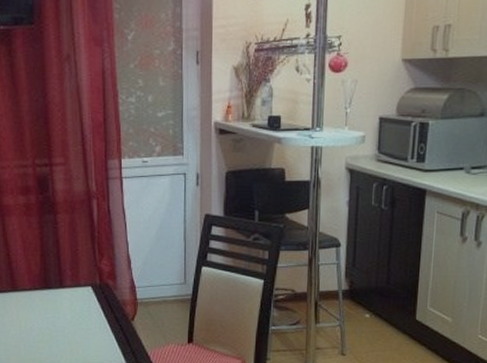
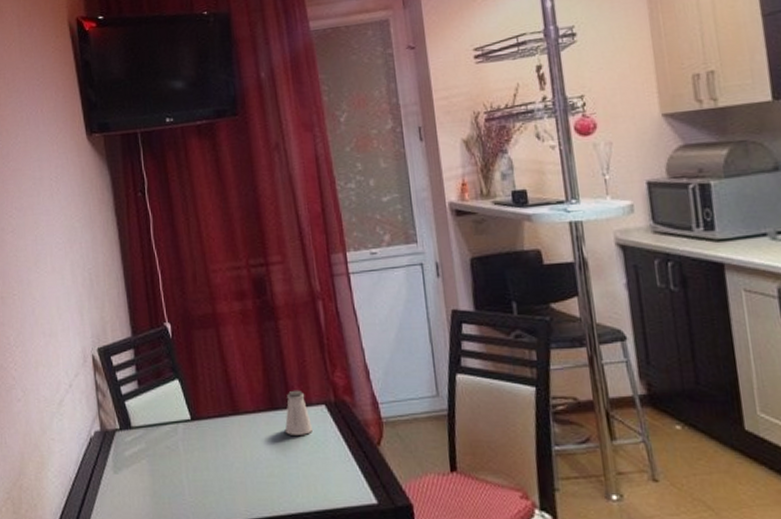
saltshaker: none [55,273,79,310] -> present [284,390,312,435]

